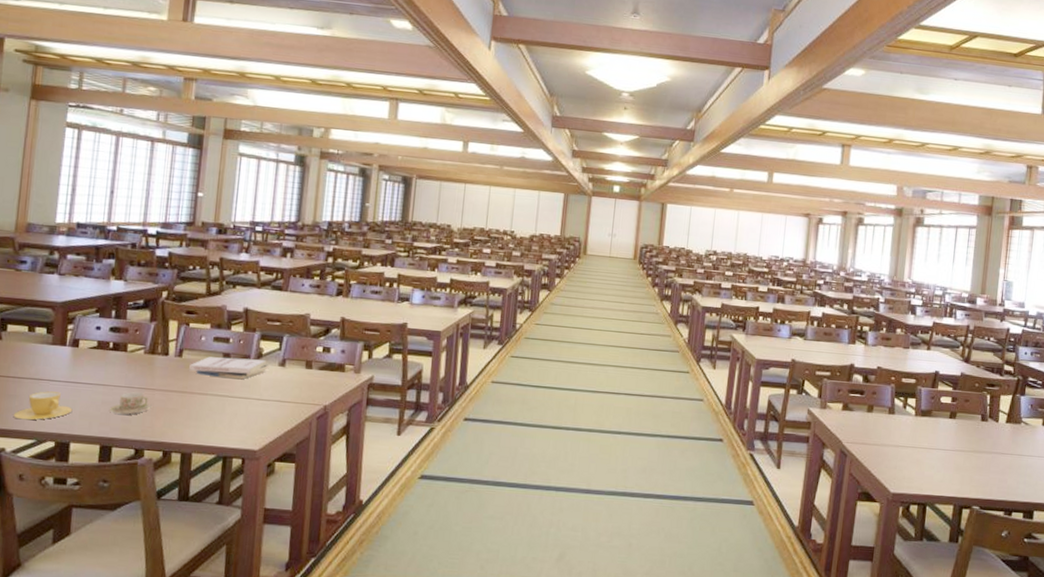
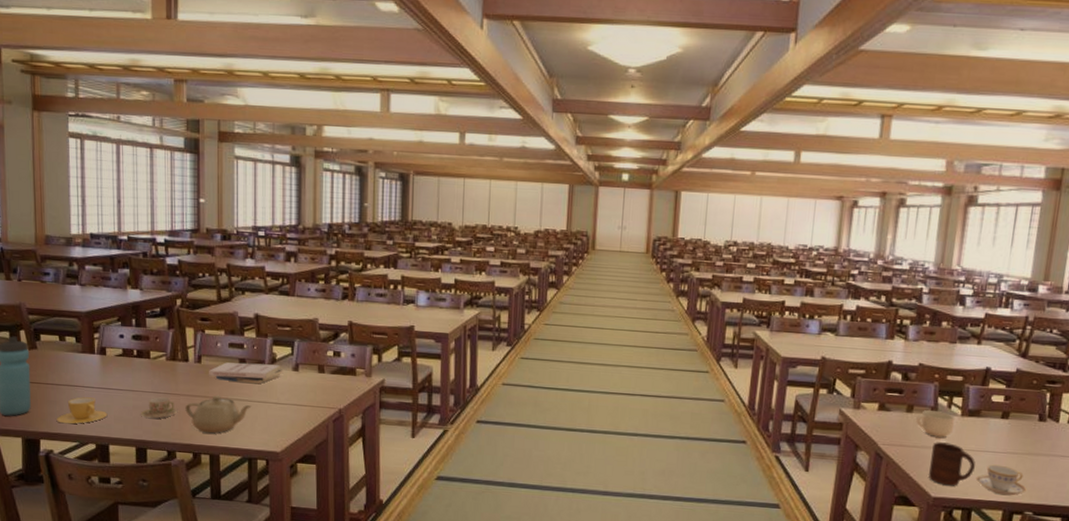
teapot: none [159,390,232,431] -> present [185,394,252,434]
teacup: none [876,410,909,436] -> present [916,410,955,438]
cup: none [888,440,928,482] -> present [929,442,975,486]
teacup: none [929,461,974,491] -> present [976,464,1027,496]

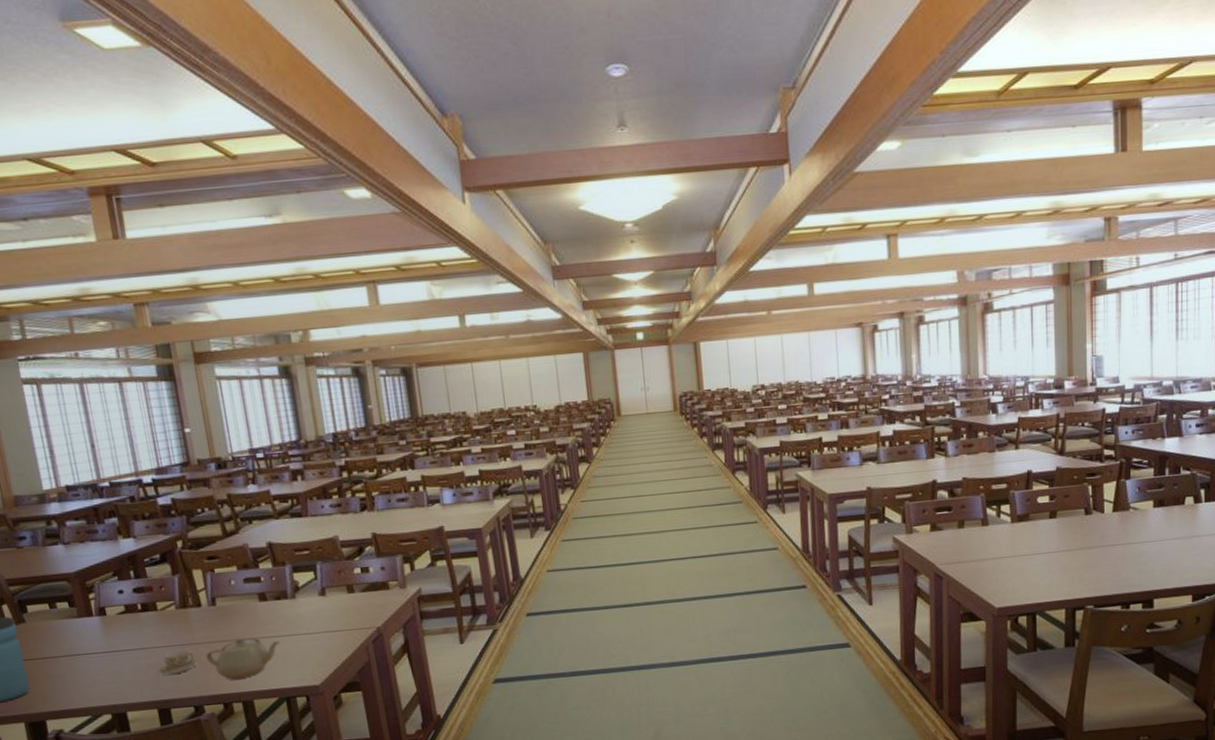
cup: present [56,397,108,424] -> none [60,664,120,699]
books: present [208,362,284,384] -> none [225,593,310,620]
teacup: present [916,410,955,438] -> none [969,521,1005,548]
cup: present [929,442,975,486] -> none [989,551,1032,594]
teacup: present [976,464,1027,496] -> none [1035,564,1085,594]

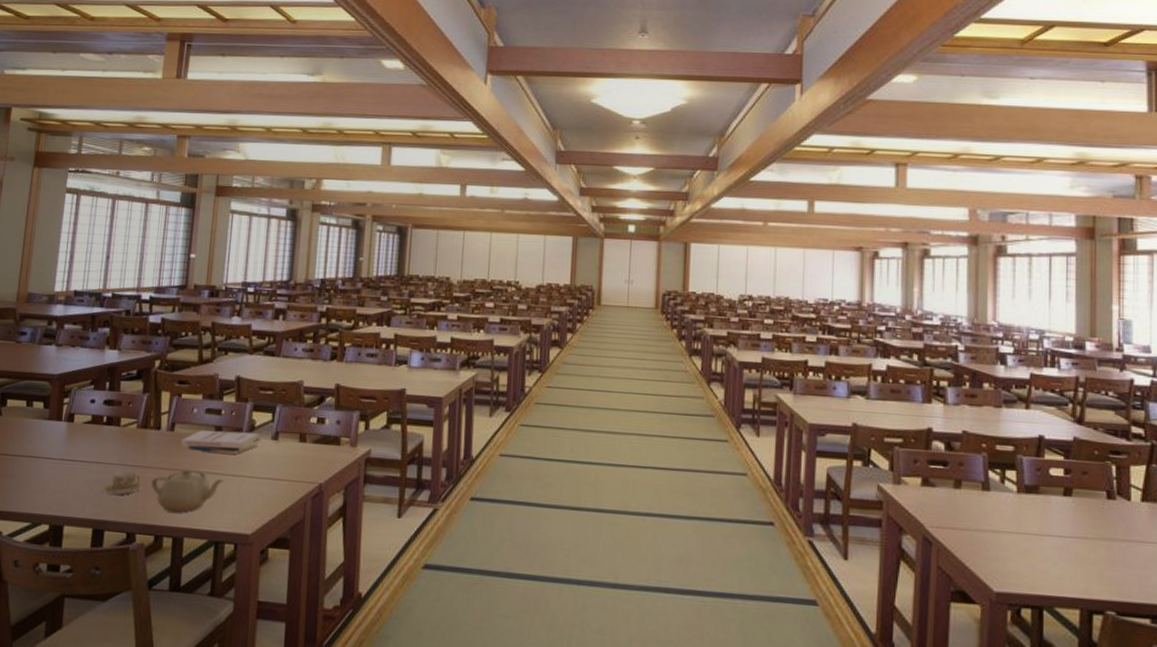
books: none [225,593,310,620] -> present [180,430,262,455]

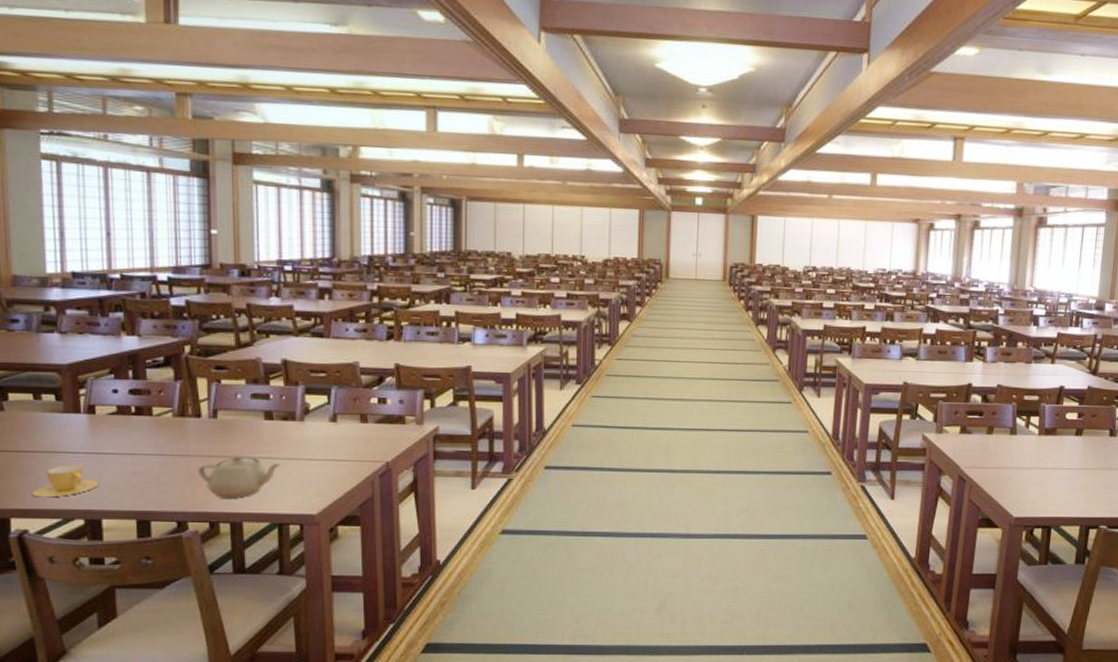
cup: none [10,469,67,501] -> present [31,464,99,498]
teacup: present [101,470,144,495] -> none [141,460,189,485]
books: present [180,430,262,455] -> none [226,415,319,439]

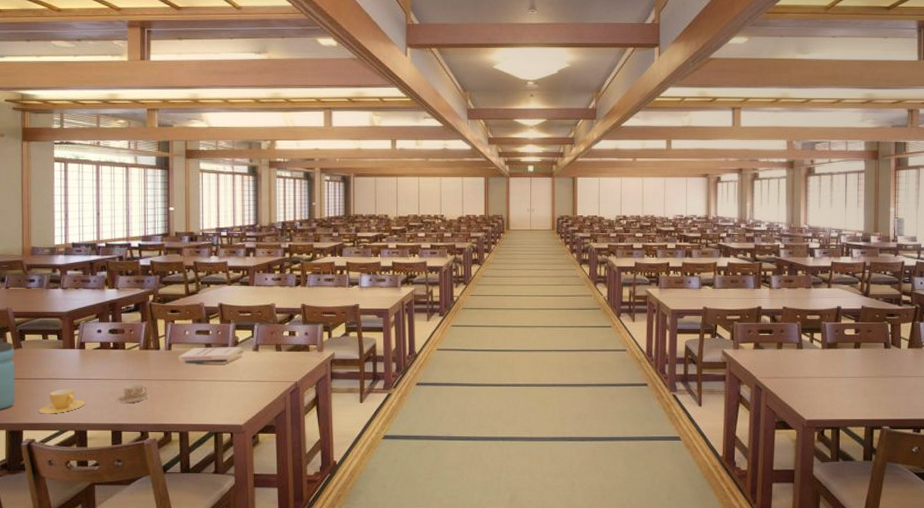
teacup: none [141,460,189,485] -> present [115,383,150,403]
teapot: present [198,453,281,498] -> none [157,377,217,413]
books: none [226,415,319,439] -> present [177,347,245,365]

